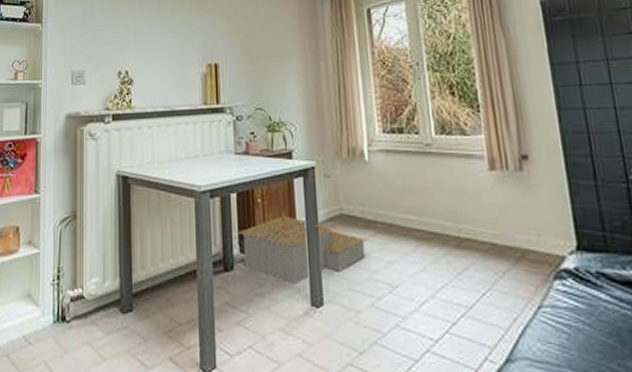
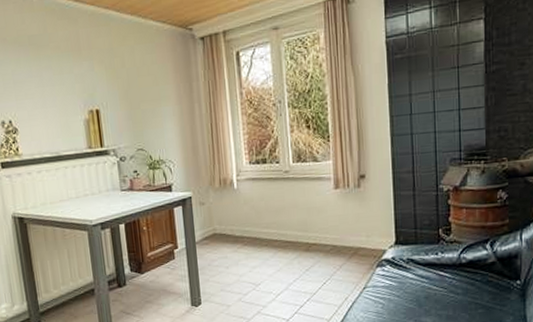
architectural model: present [238,211,368,285] -> none [127,235,236,292]

